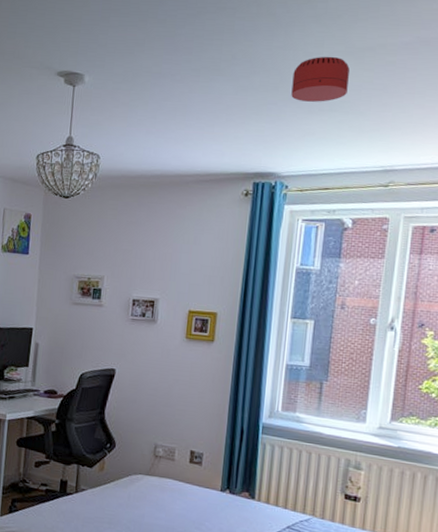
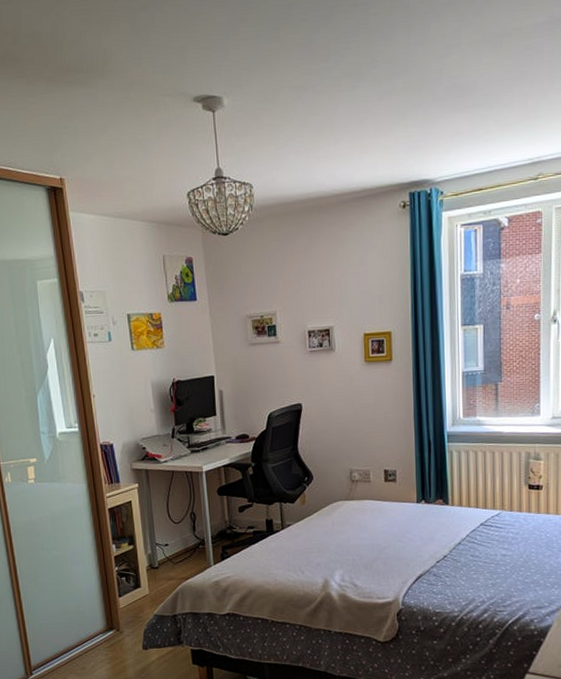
smoke detector: present [291,56,350,102] -> none [434,46,489,100]

